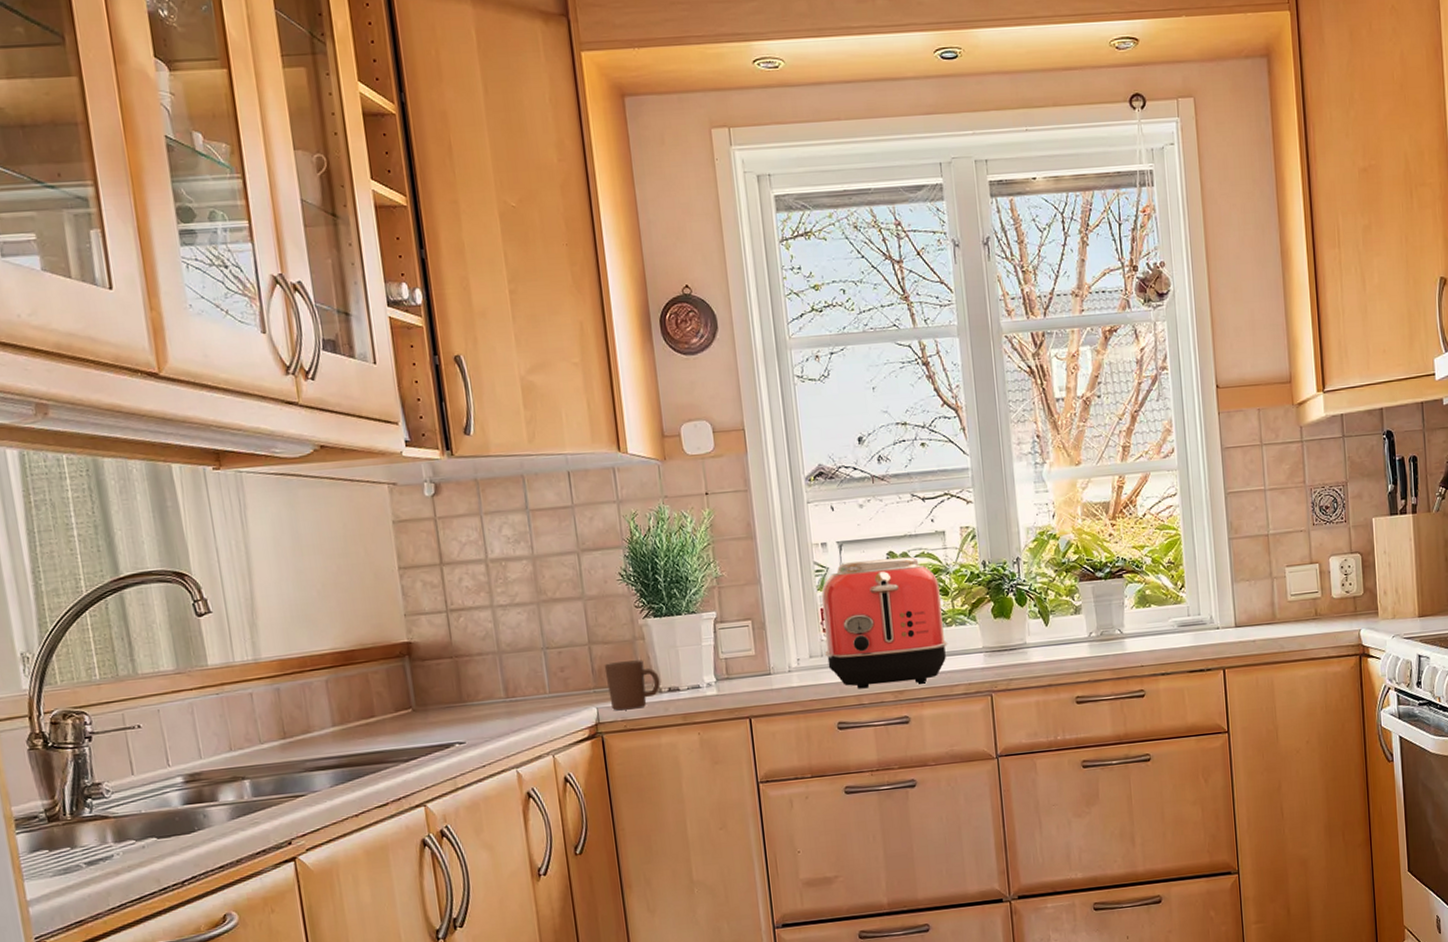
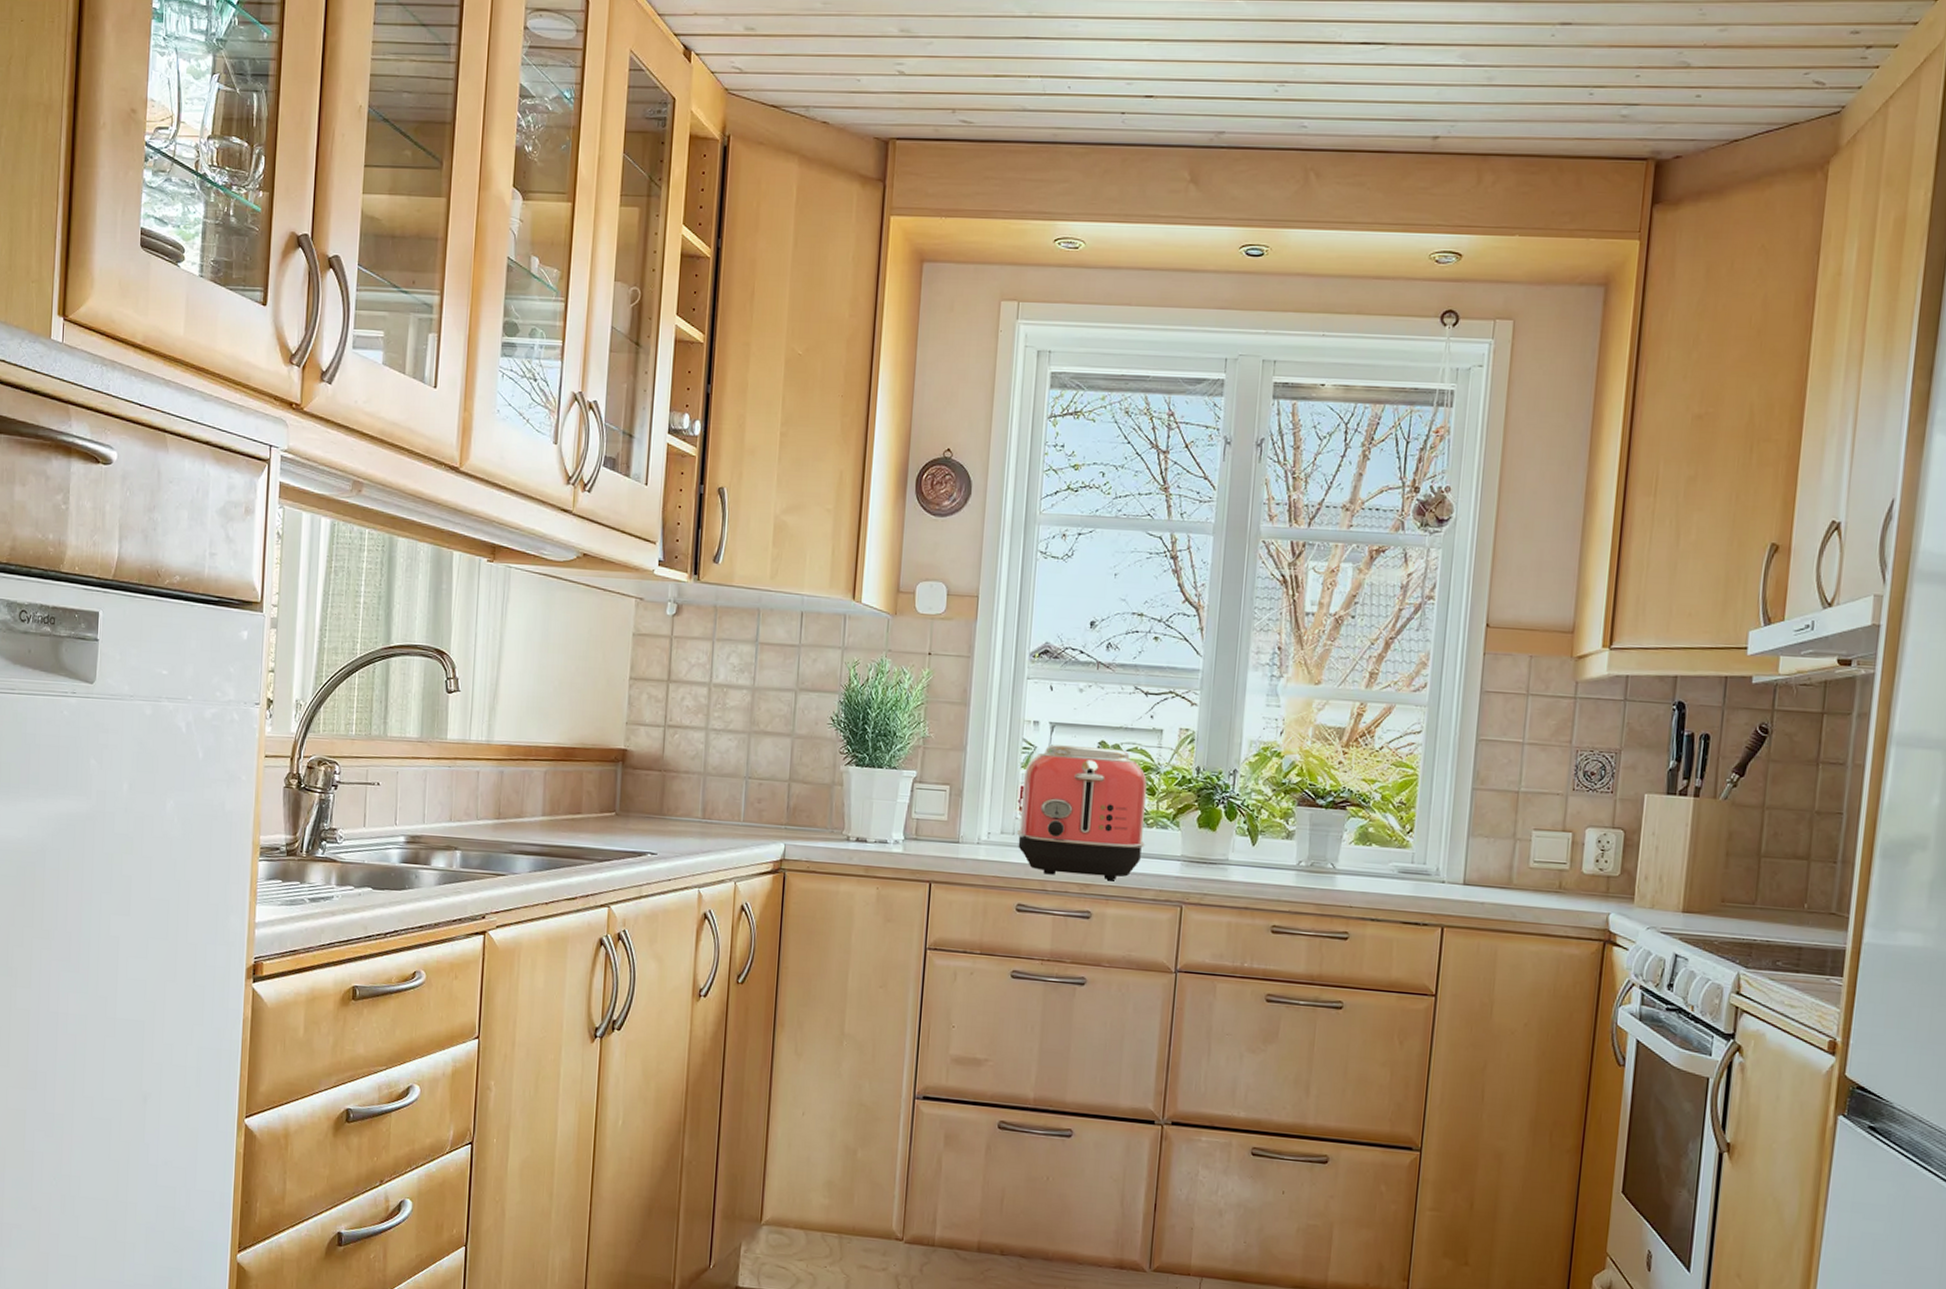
mug: present [604,660,661,711] -> none [798,803,850,853]

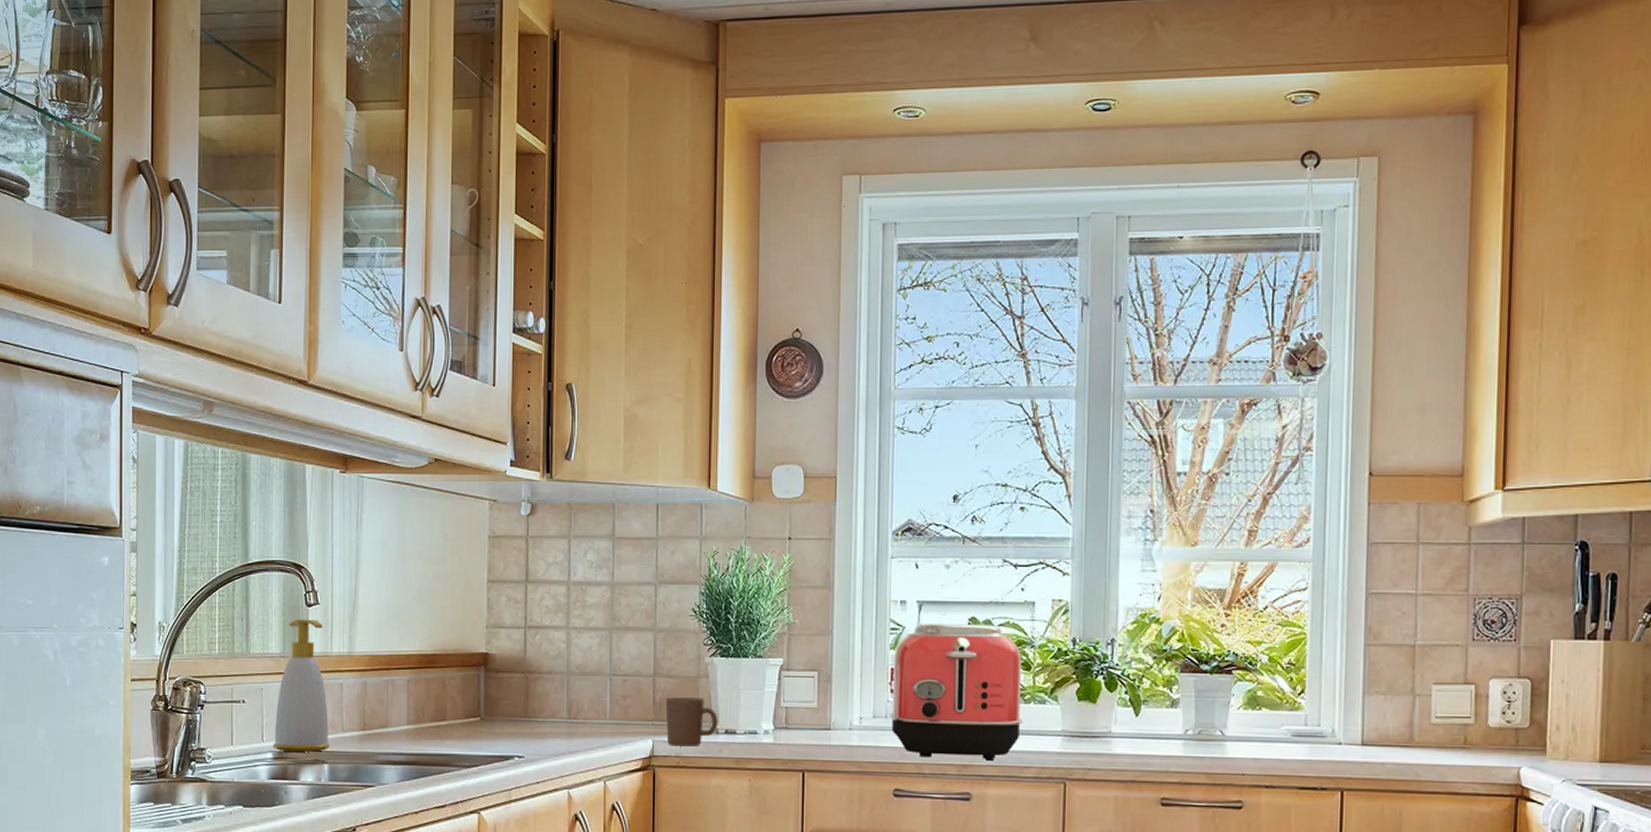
soap bottle: none [405,705,463,838] -> present [272,619,329,752]
mug: none [798,803,850,853] -> present [665,697,718,747]

